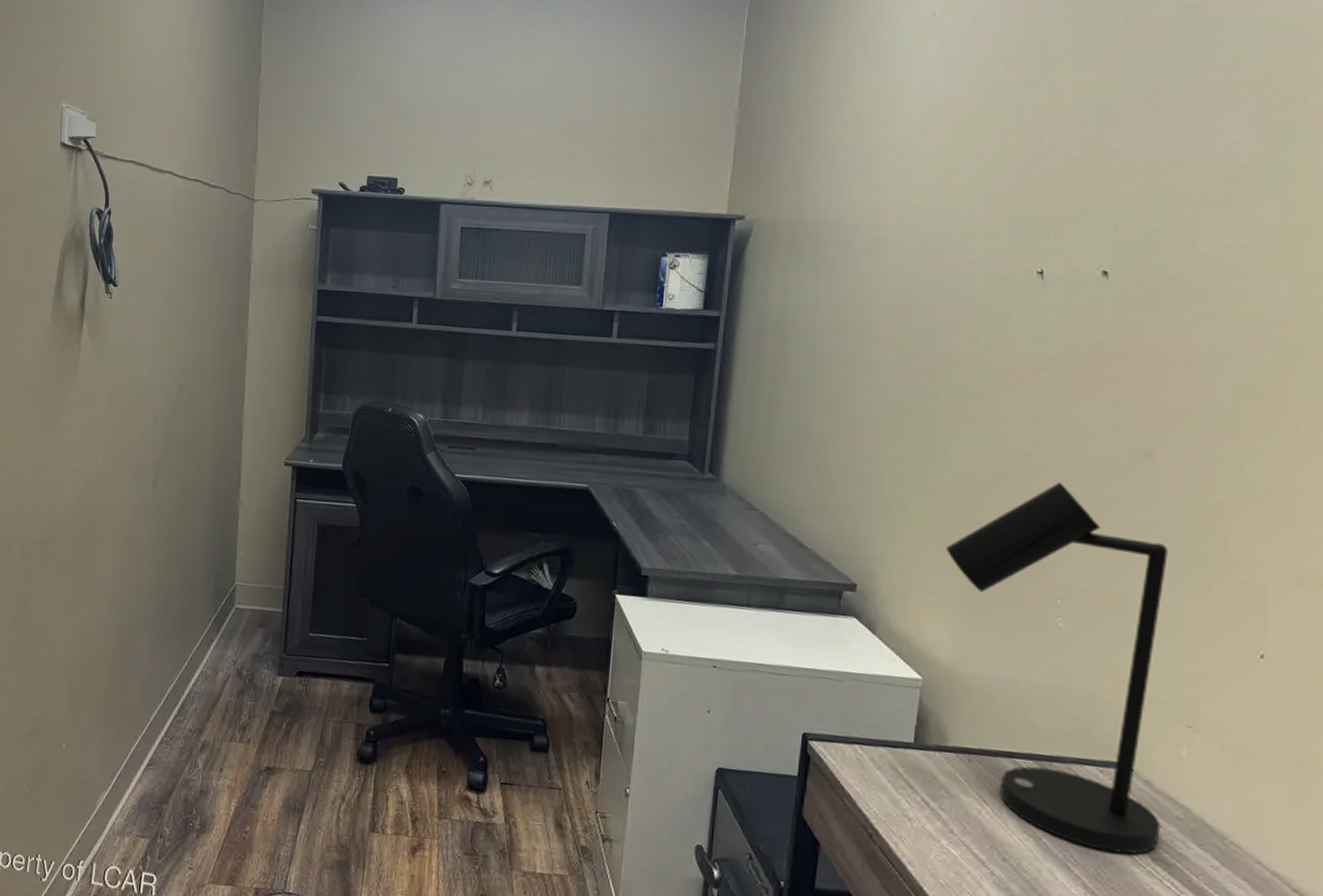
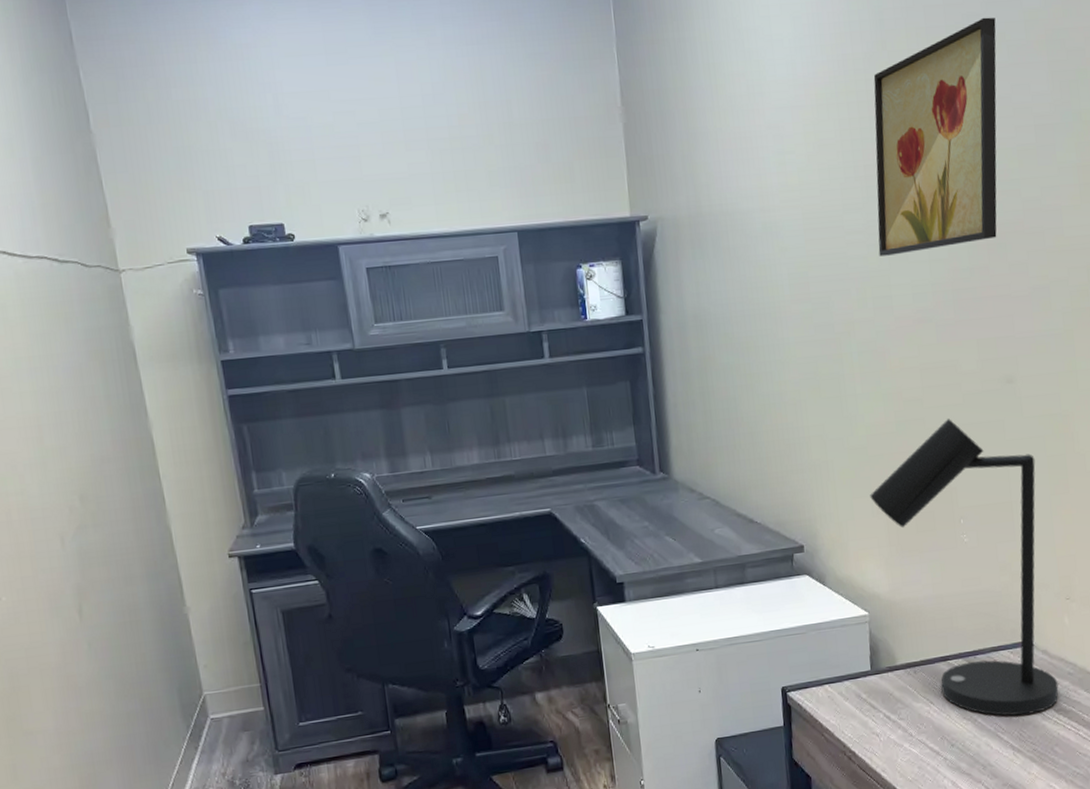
wall art: none [1001,55,1190,294] -> present [873,17,997,256]

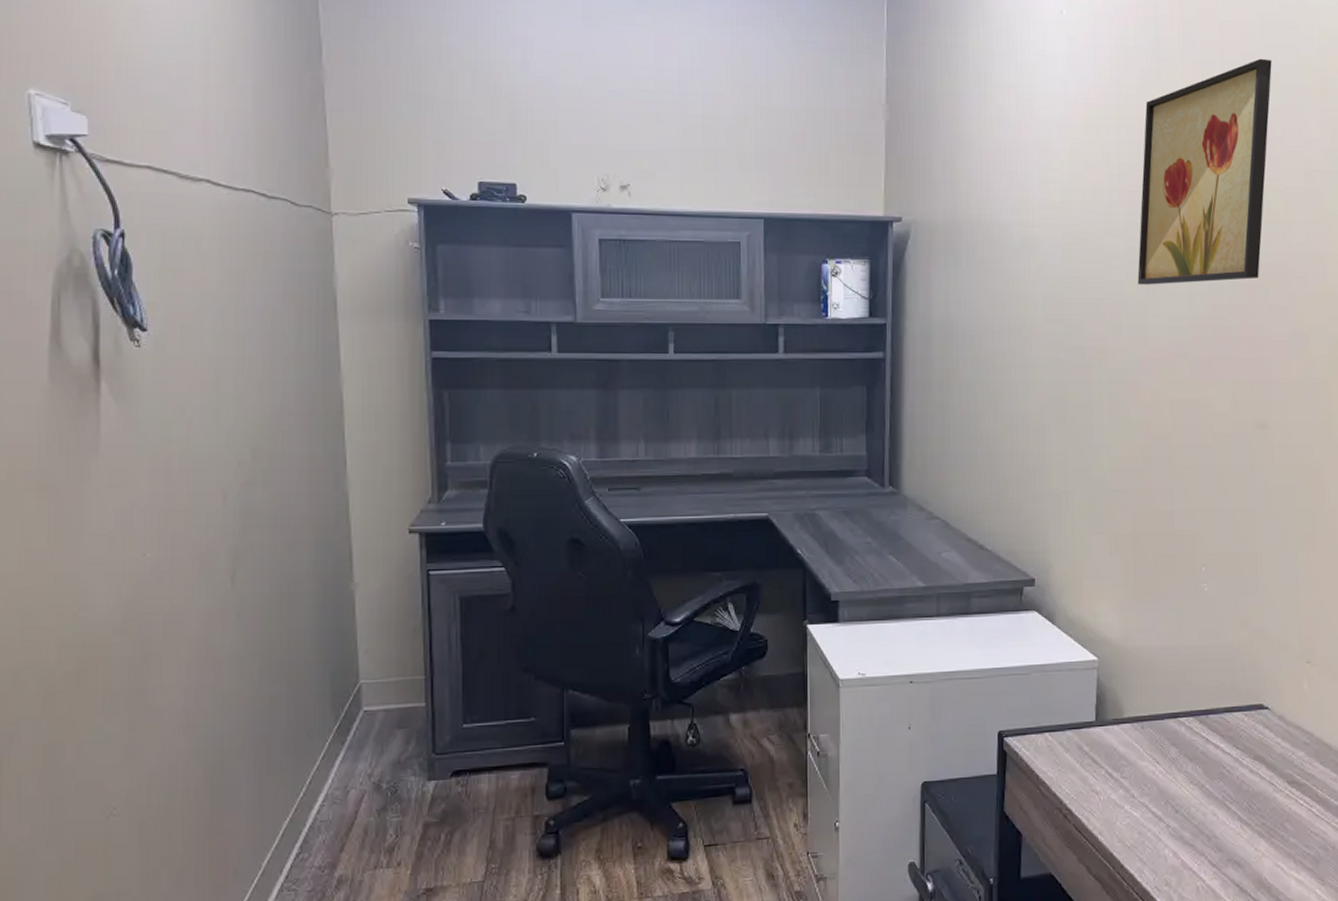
desk lamp: present [870,419,1059,716] -> none [1109,460,1293,785]

